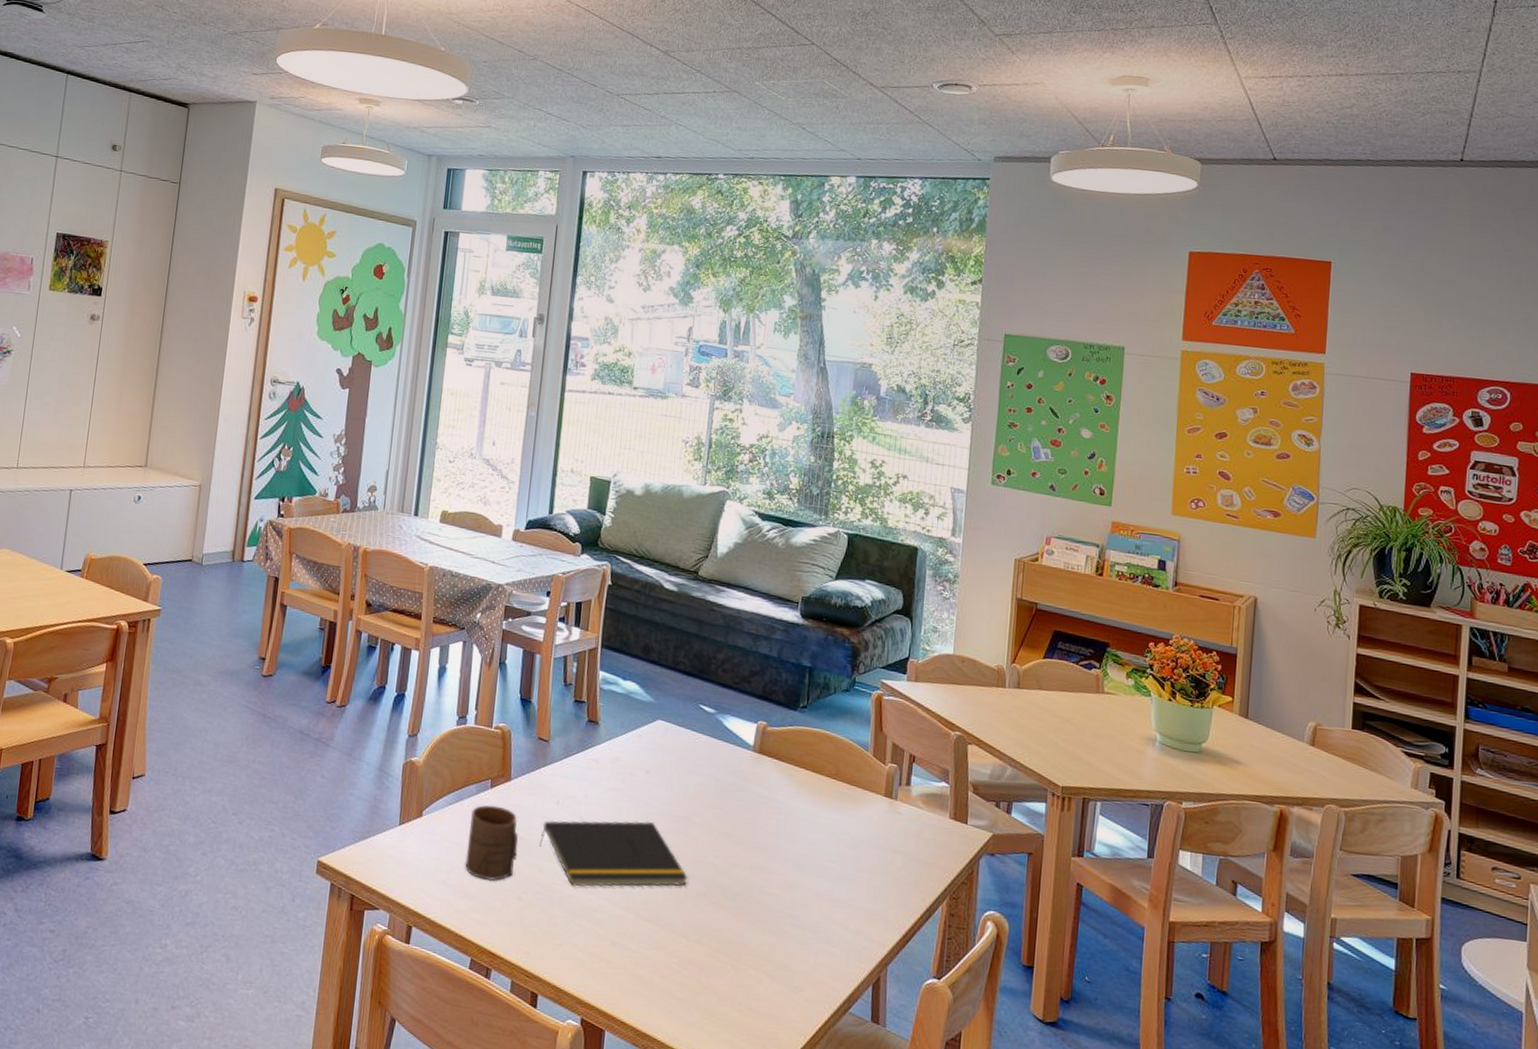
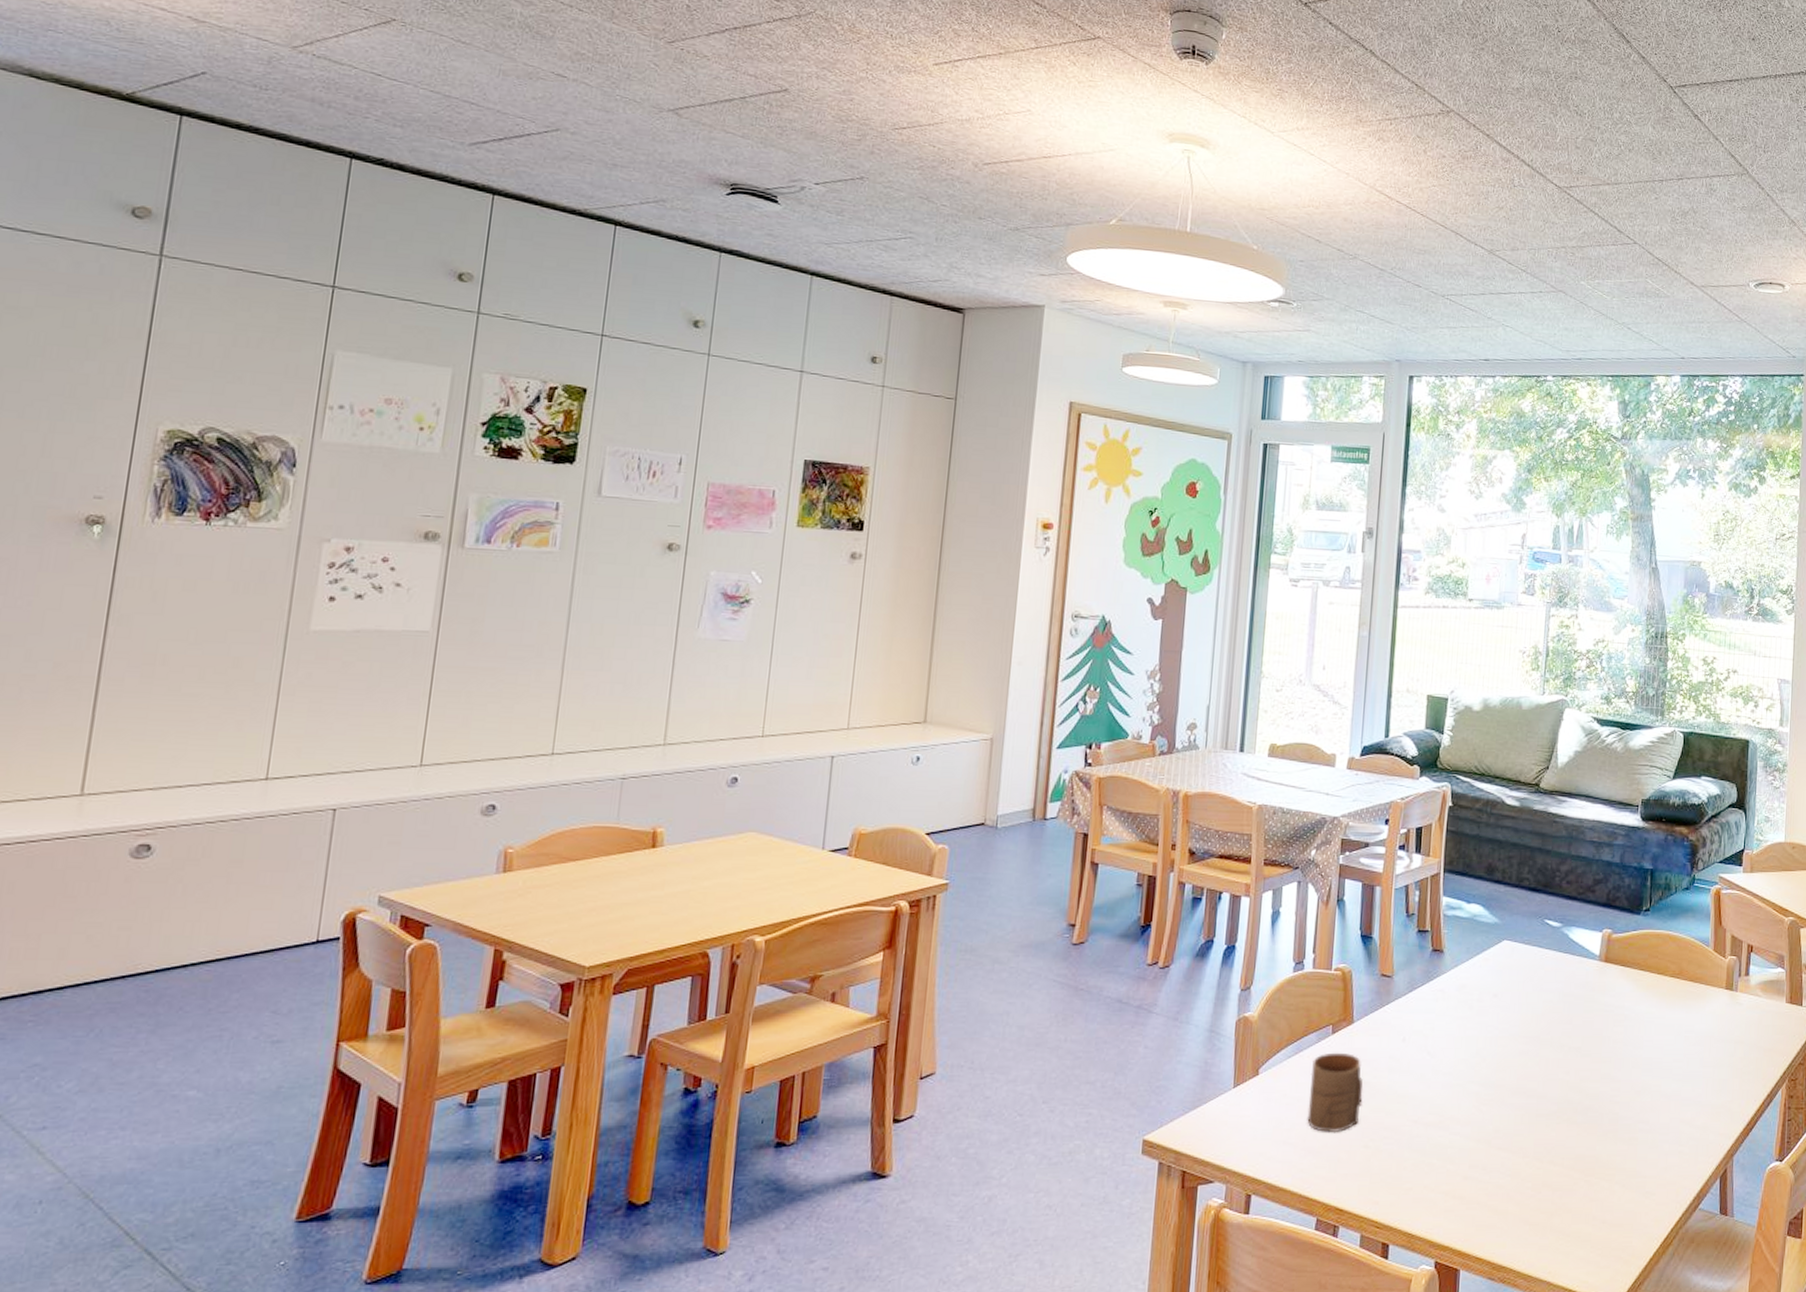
notepad: present [539,820,688,887] -> none [1385,1046,1539,1125]

